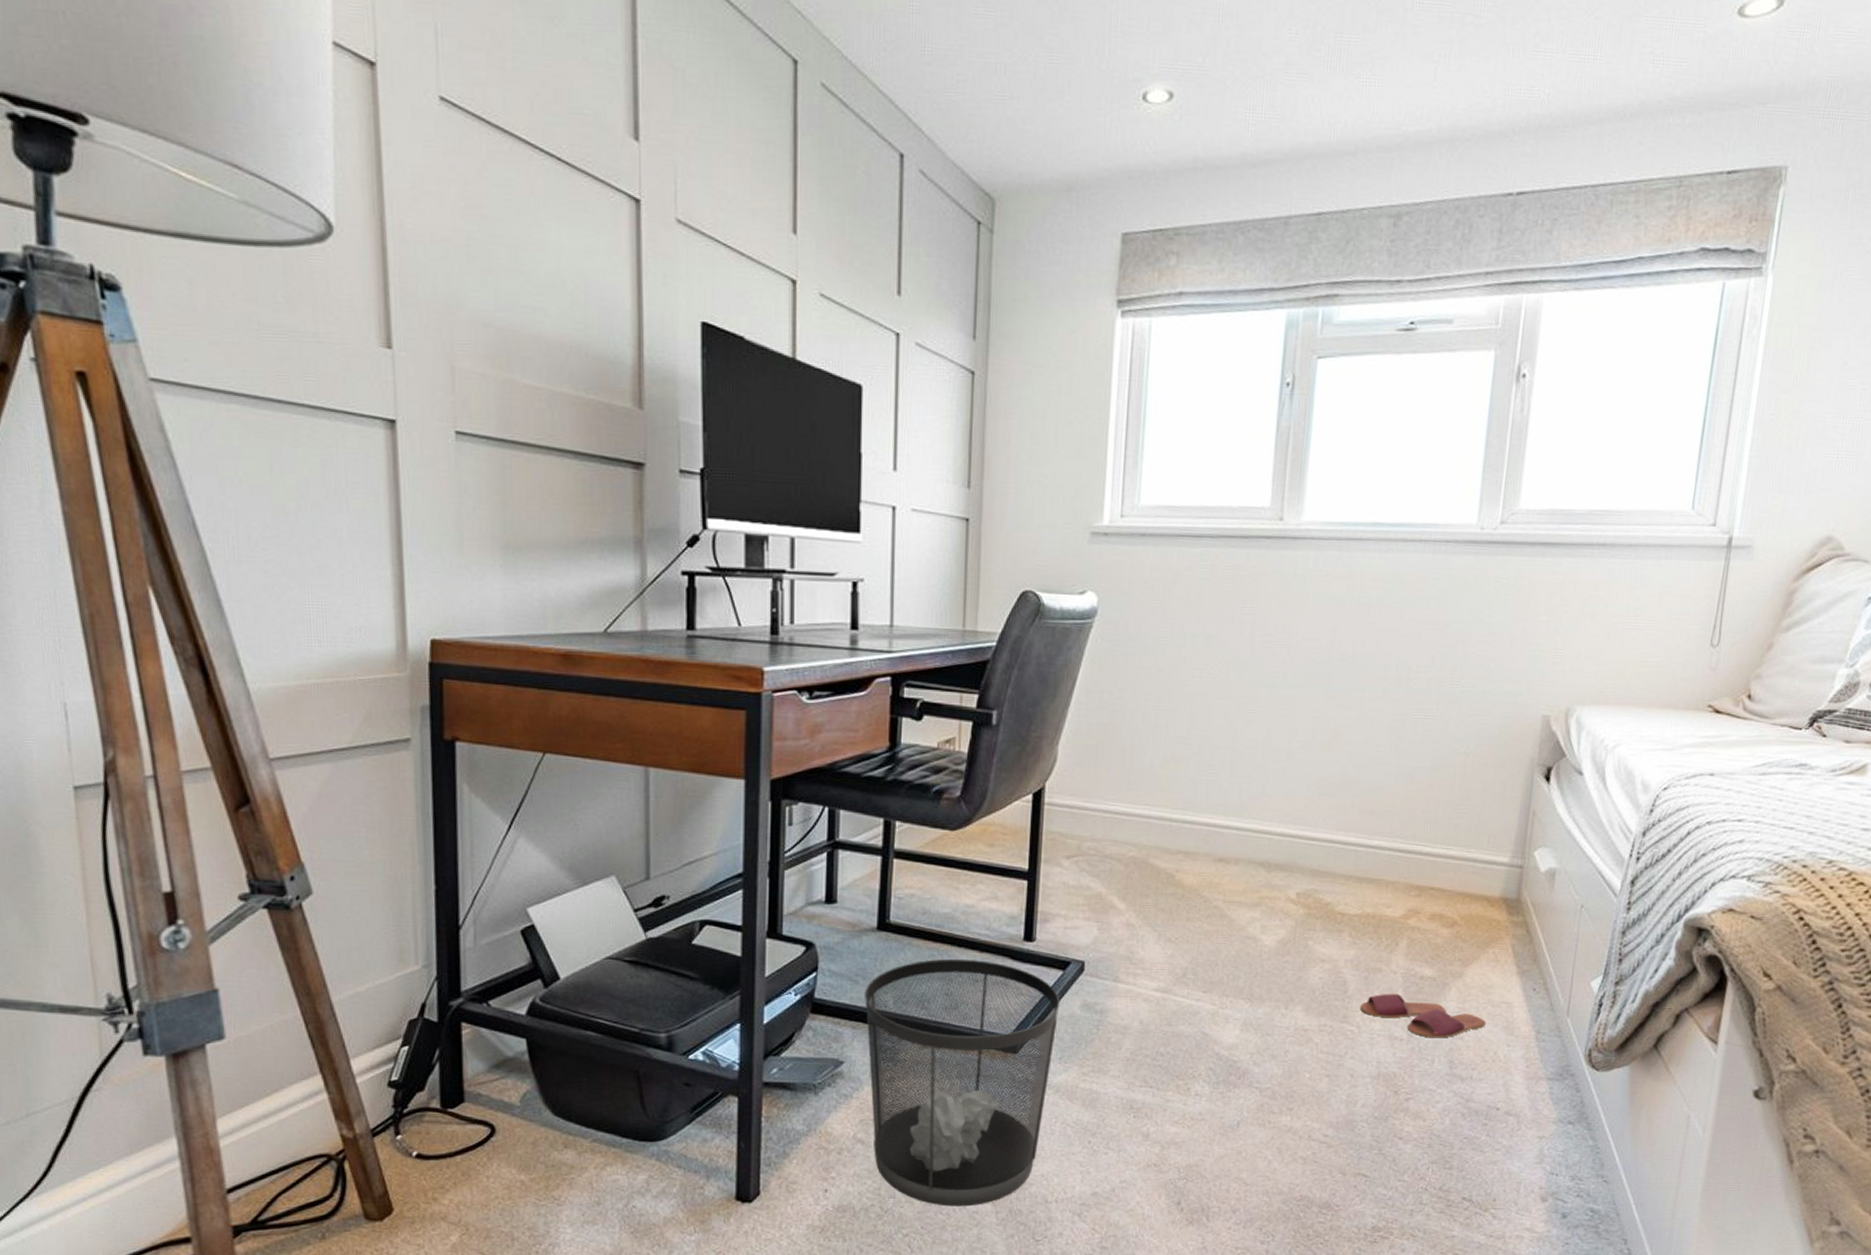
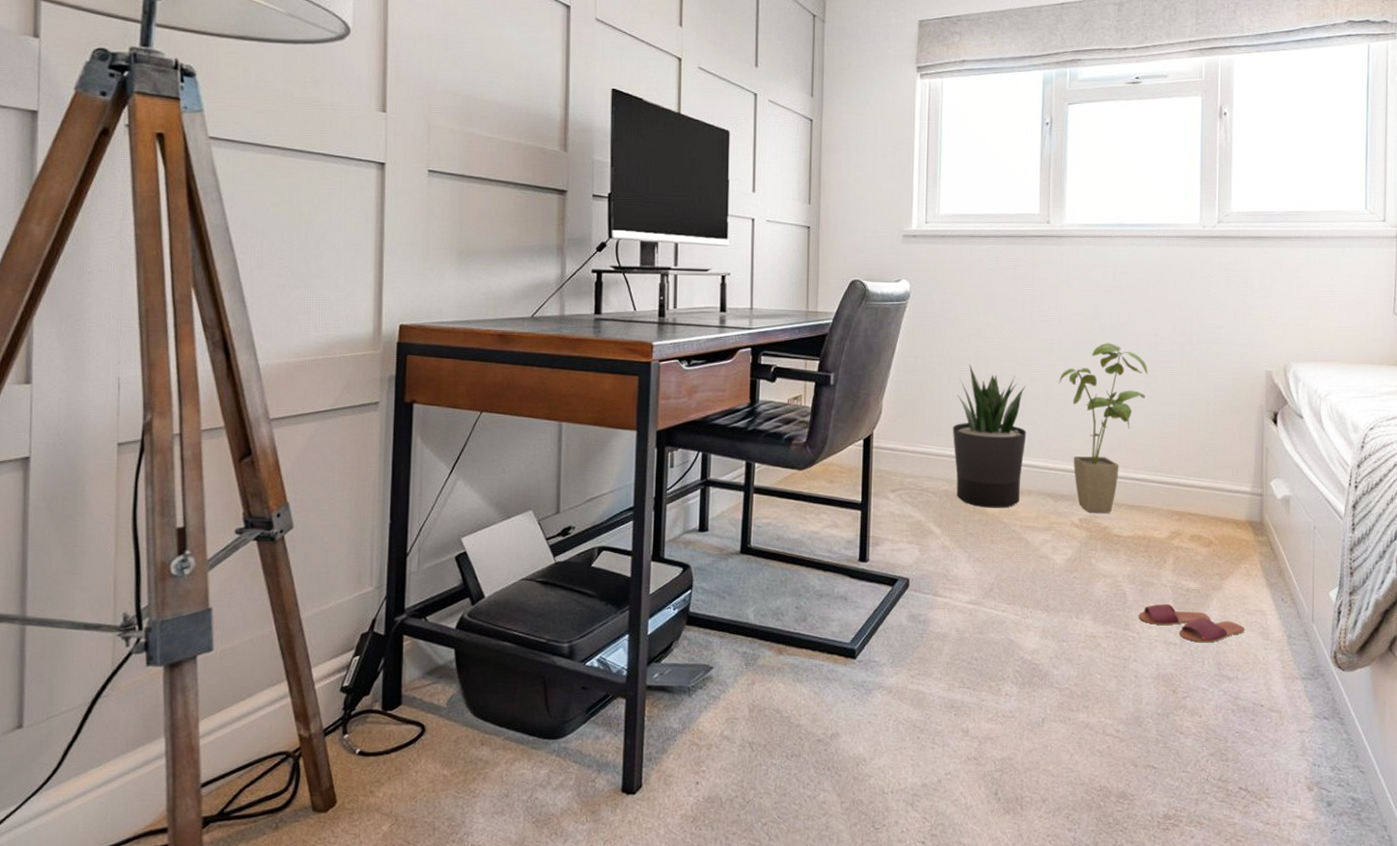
waste bin: present [865,958,1061,1207] -> none [730,577,890,797]
planter: none [1144,701,1240,879] -> present [952,363,1027,508]
house plant: none [1282,677,1395,887] -> present [1059,343,1148,513]

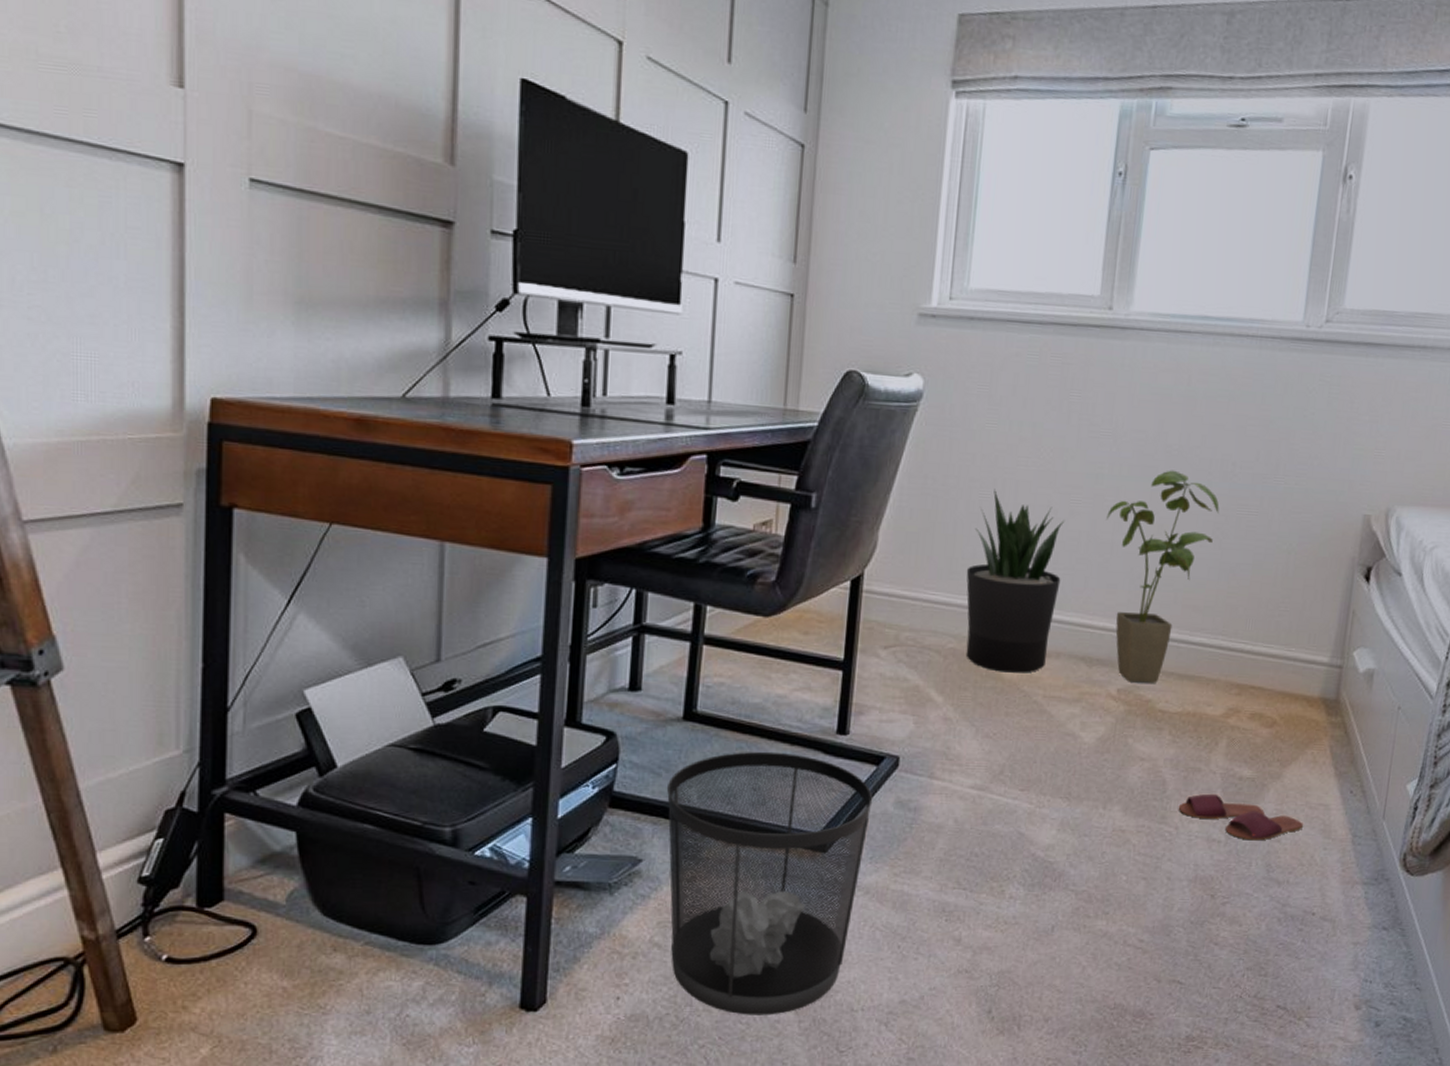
waste bin: none [730,577,890,797] -> present [667,751,873,1015]

